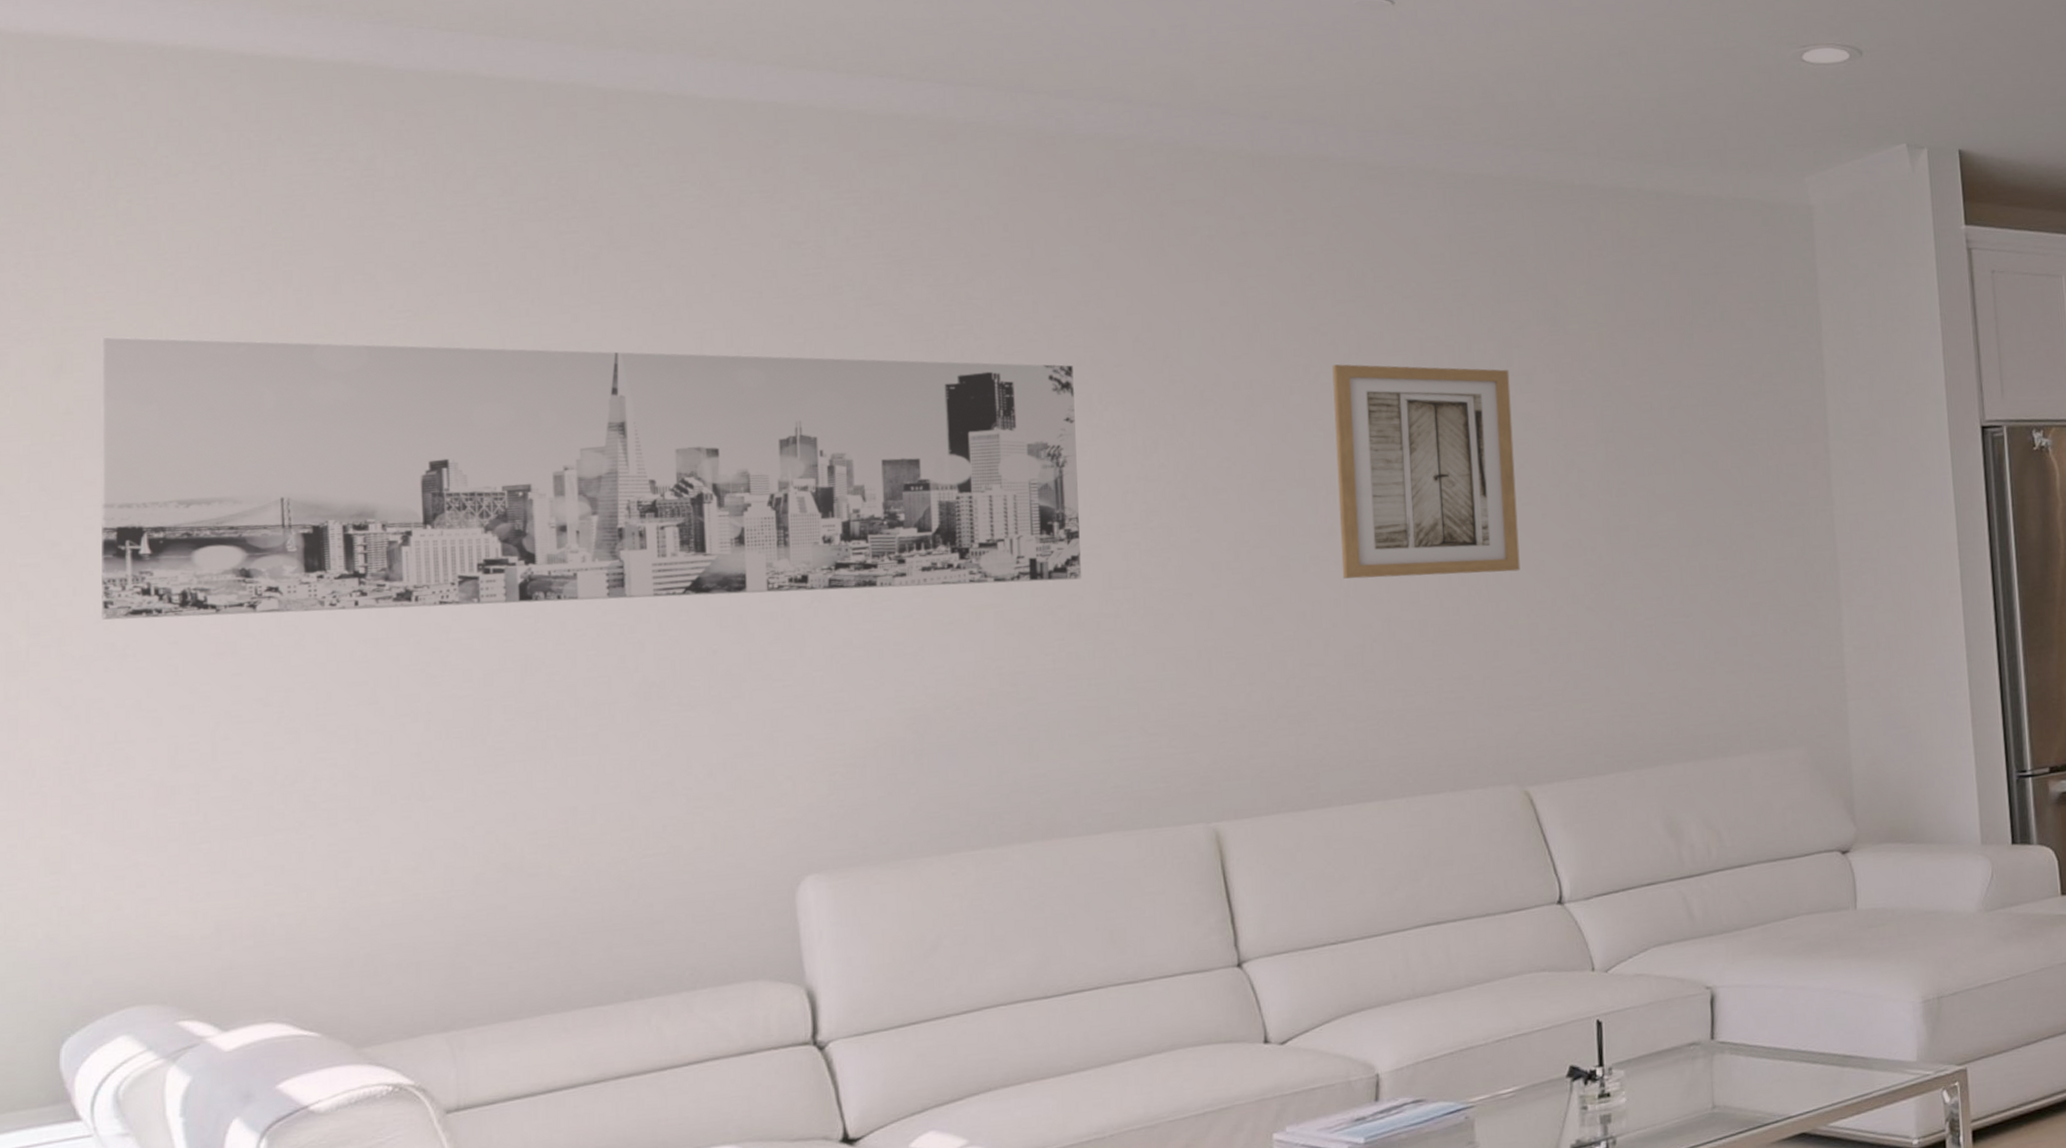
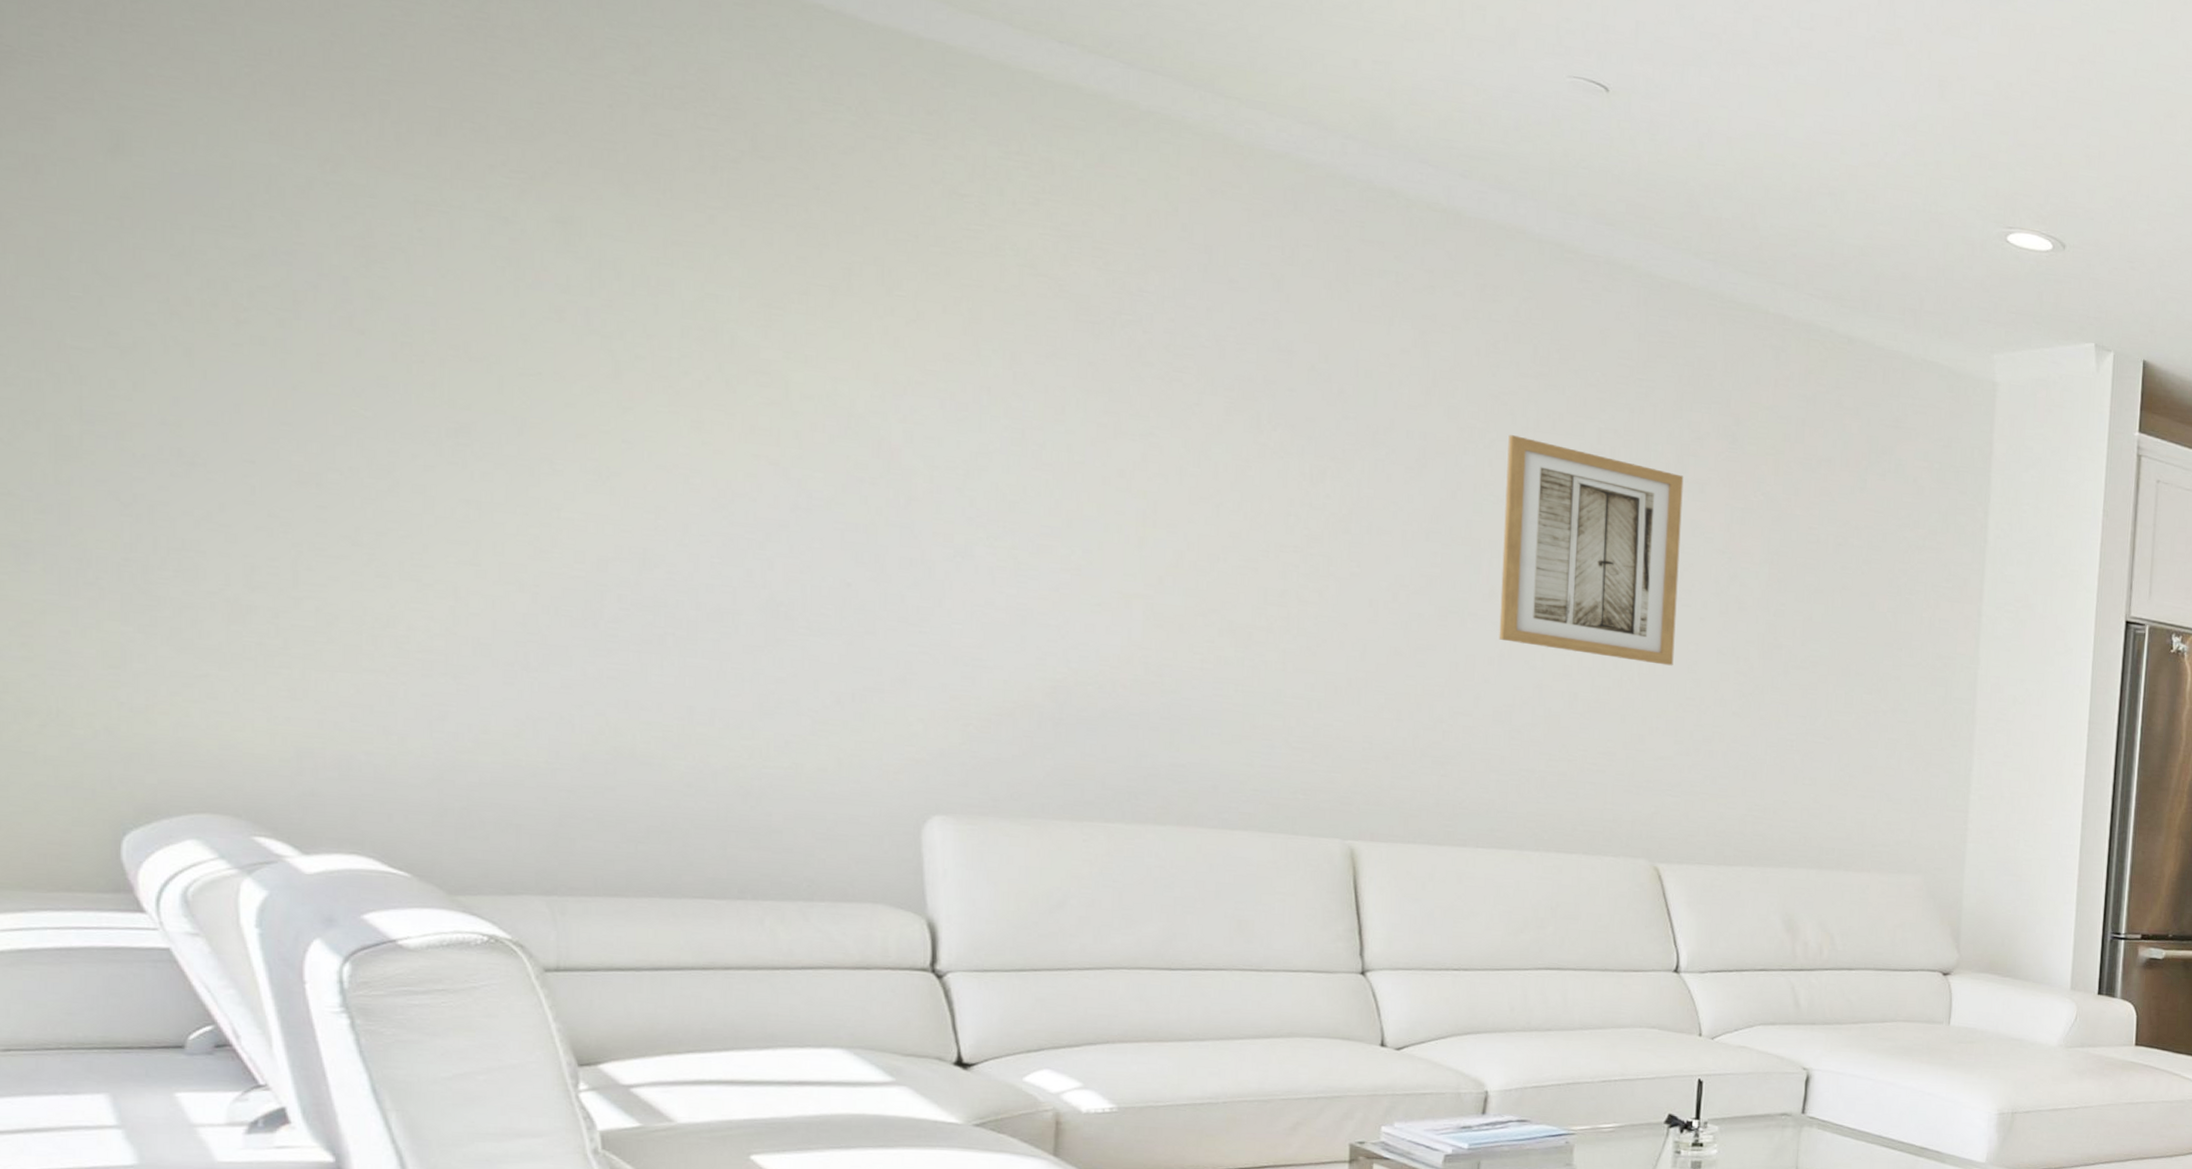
wall art: present [100,336,1082,620] -> none [165,124,1244,588]

